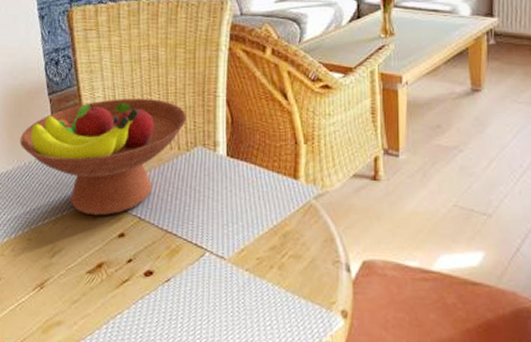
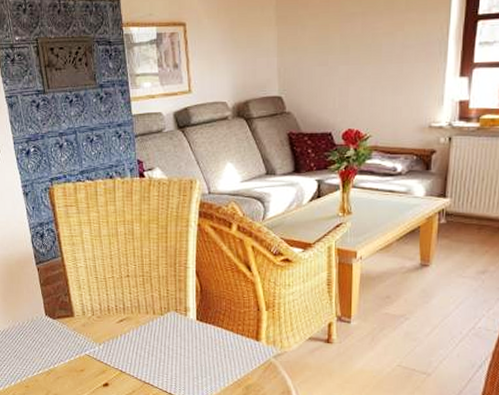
fruit bowl: present [20,98,187,216] -> none [13,268,160,369]

